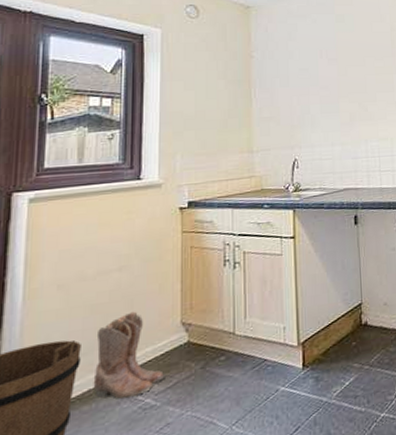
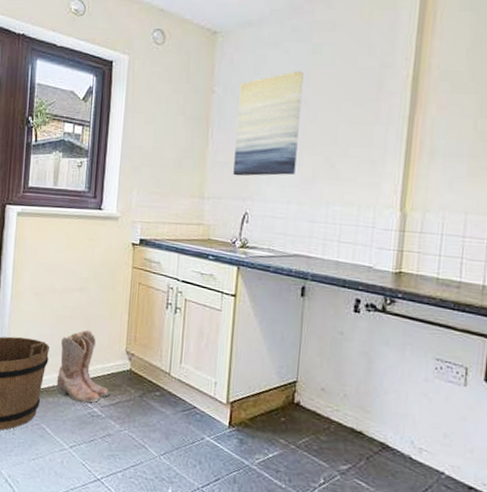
wall art: none [277,36,335,128] -> present [233,71,304,176]

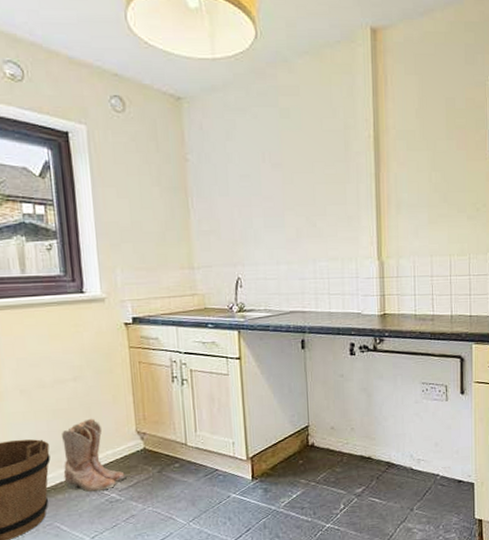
wall art: present [233,71,304,176] -> none [214,135,280,243]

